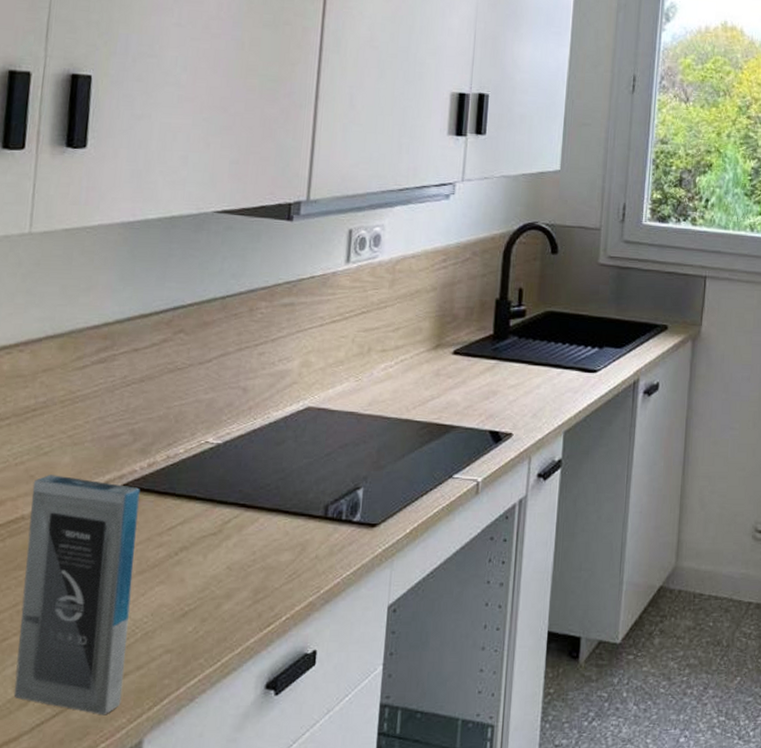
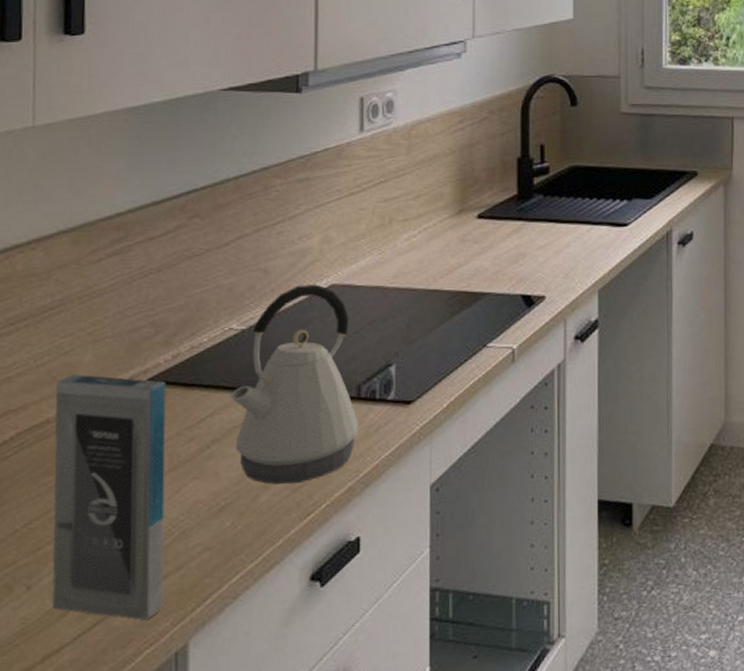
kettle: none [202,405,323,595] -> present [231,284,358,485]

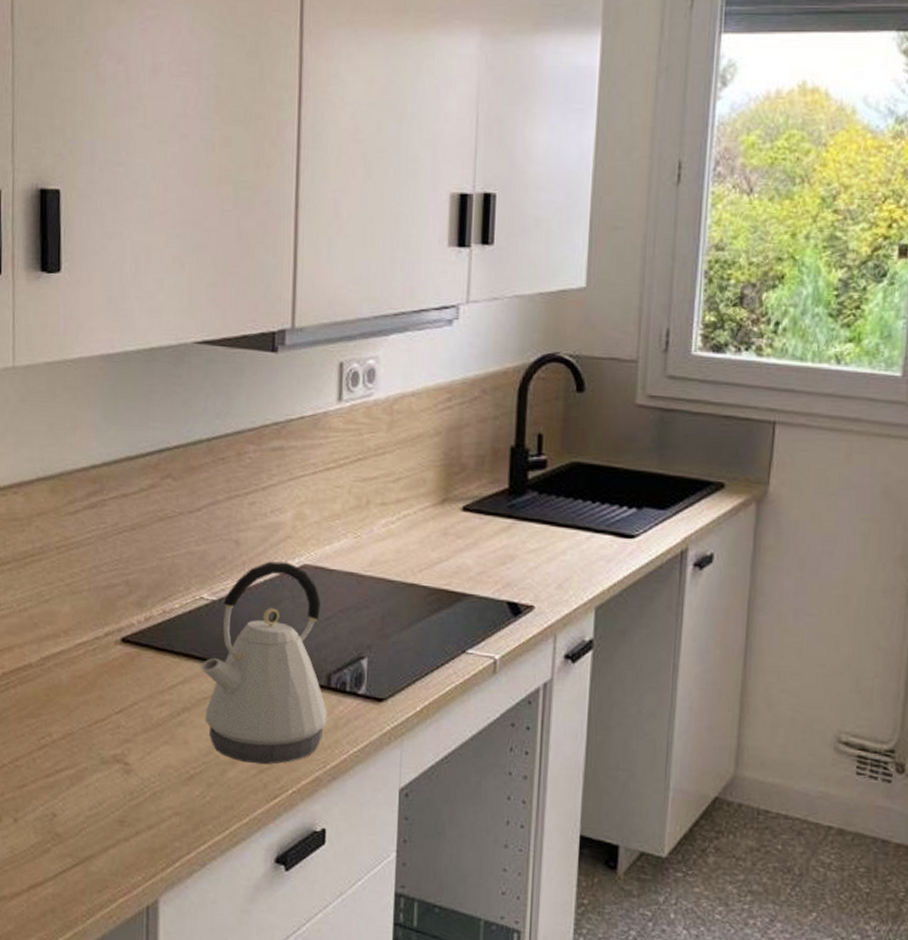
speaker: present [52,374,166,621] -> none [36,623,139,871]

